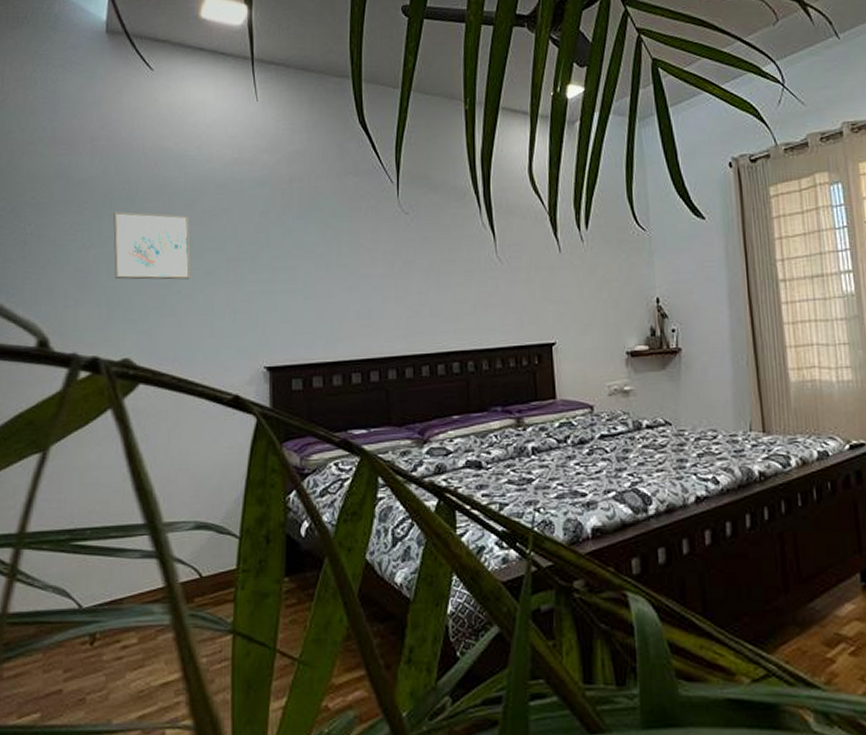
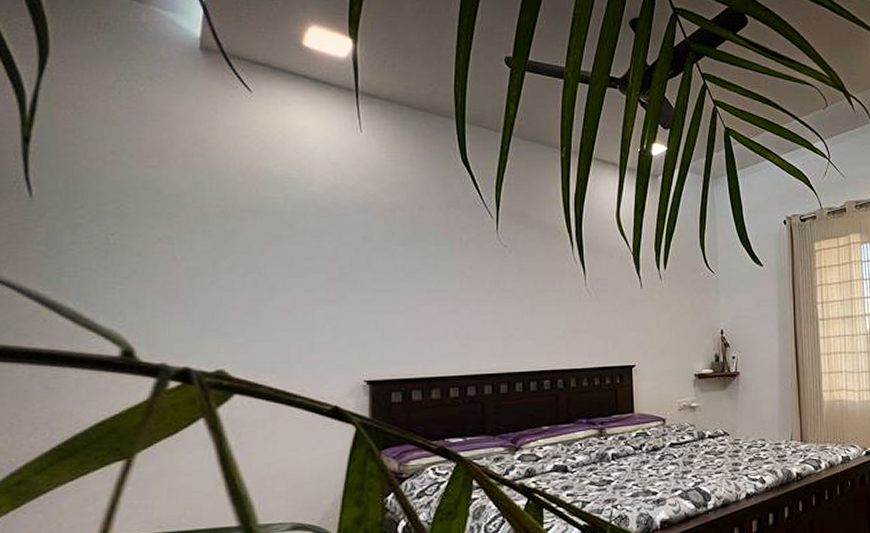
wall art: present [113,212,191,280] -> none [207,228,290,296]

